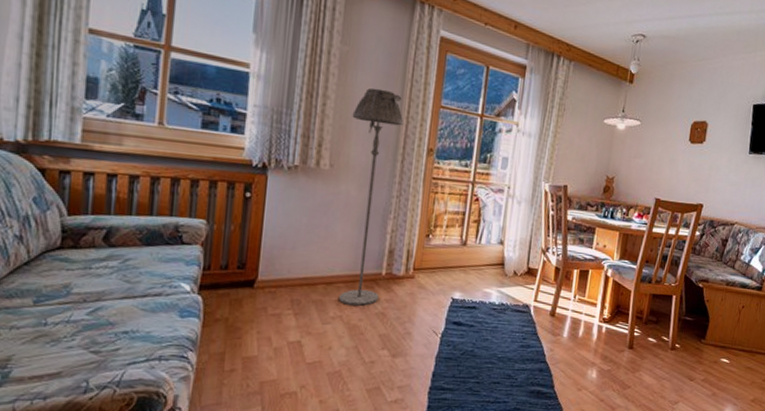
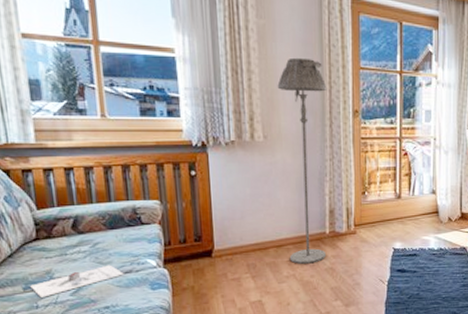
architectural model: none [42,284,152,314] -> present [30,265,124,298]

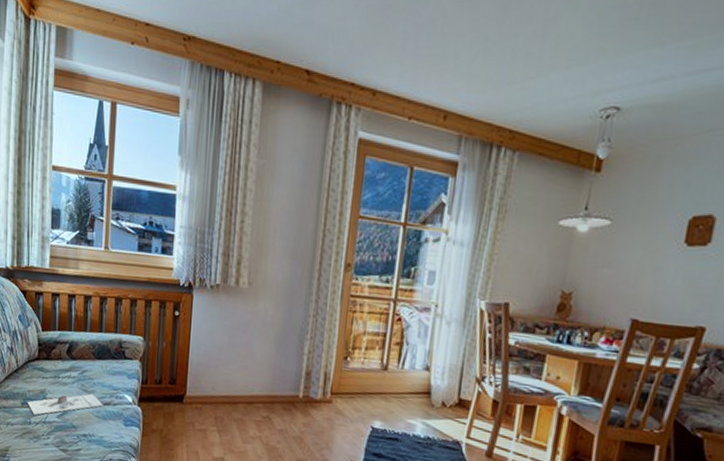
floor lamp: present [277,57,327,264] -> none [257,201,321,428]

